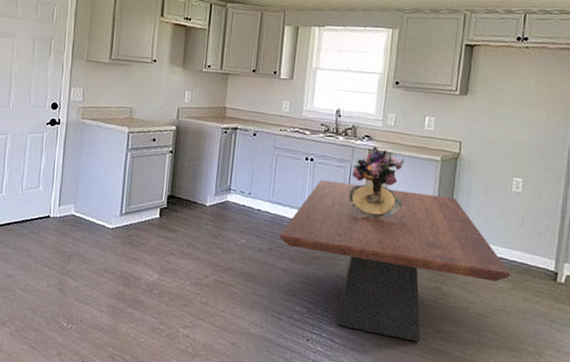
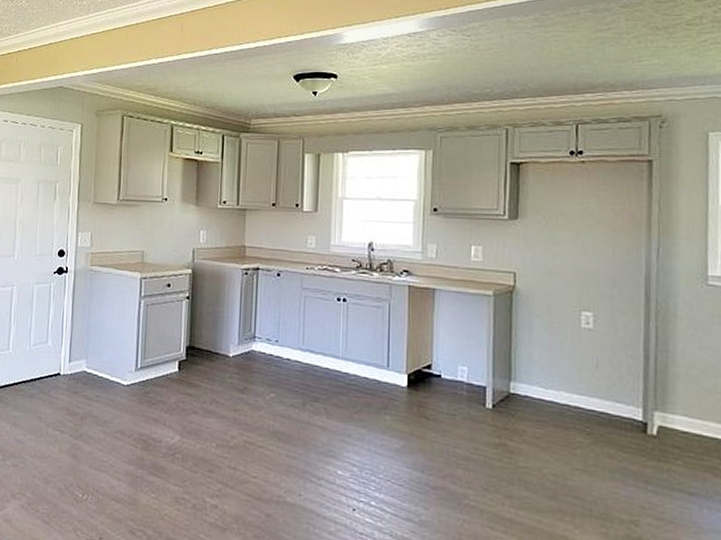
dining table: present [279,180,511,343] -> none [314,323,590,511]
bouquet: present [348,146,404,220] -> none [390,281,453,366]

